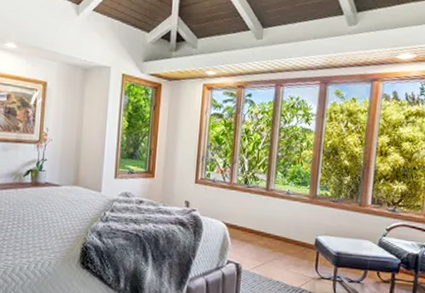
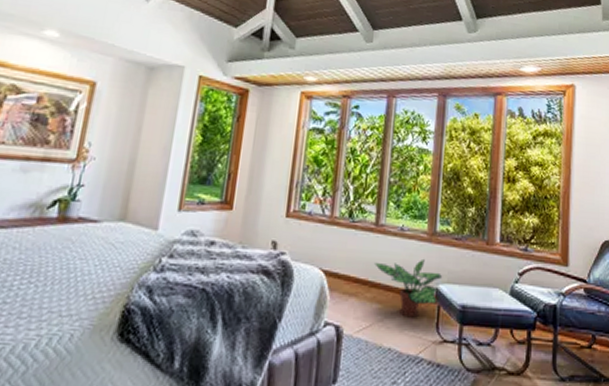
potted plant: none [266,216,322,260] -> present [375,258,443,318]

